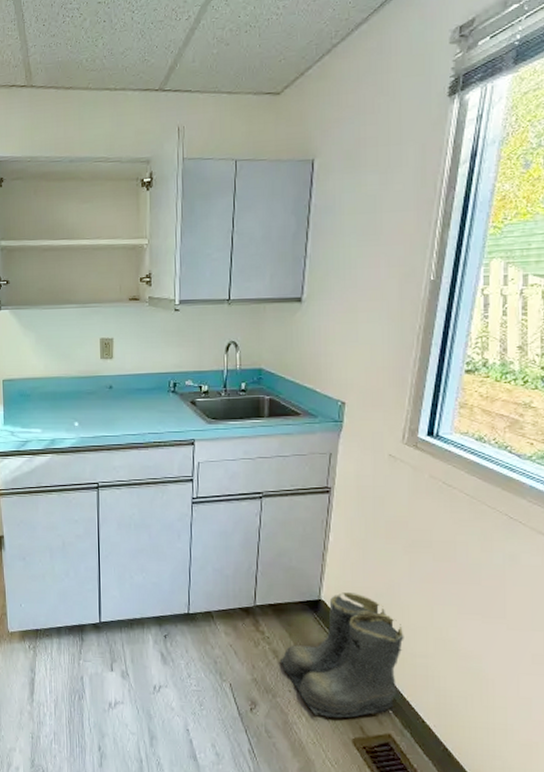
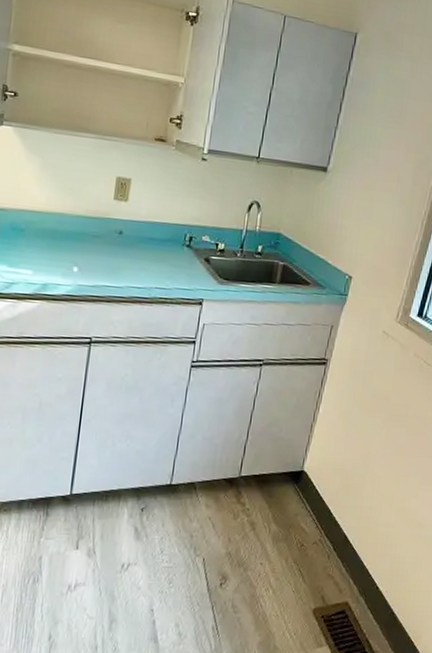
boots: present [280,591,404,718] -> none [256,463,373,589]

